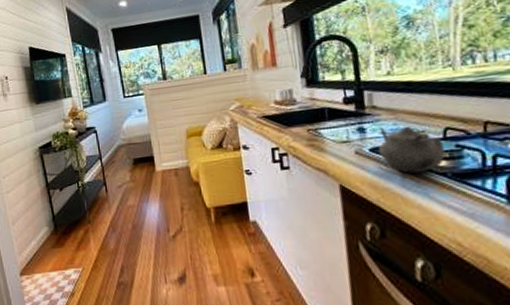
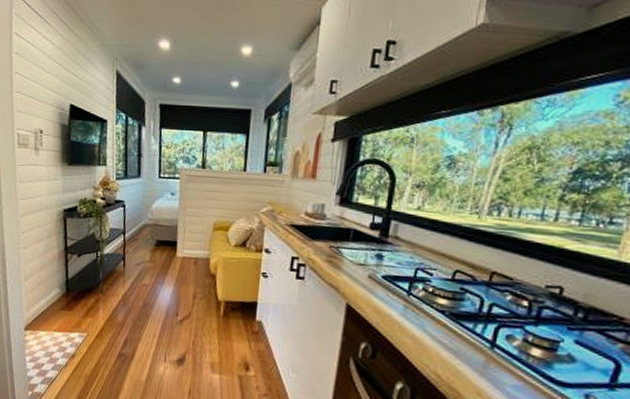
teapot: present [378,127,445,173] -> none [390,257,450,307]

